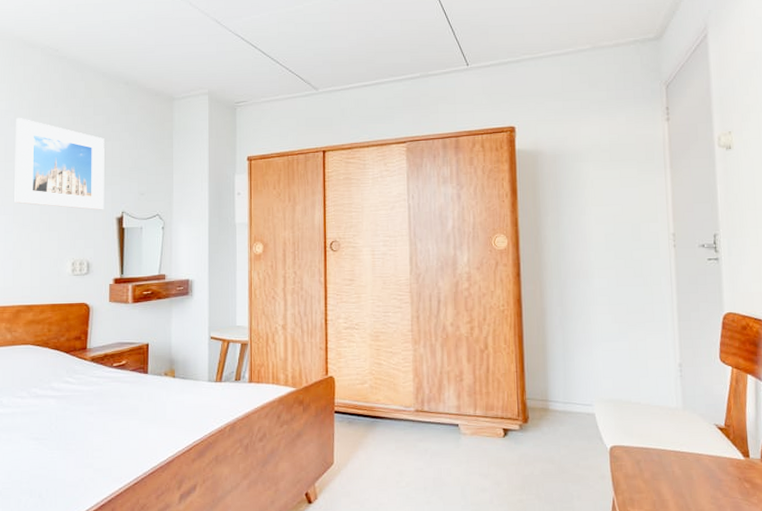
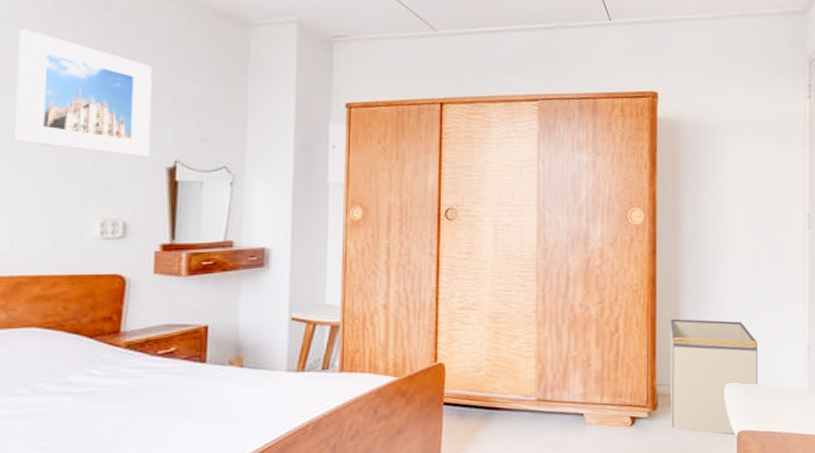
storage bin: none [537,337,628,449] -> present [670,319,757,435]

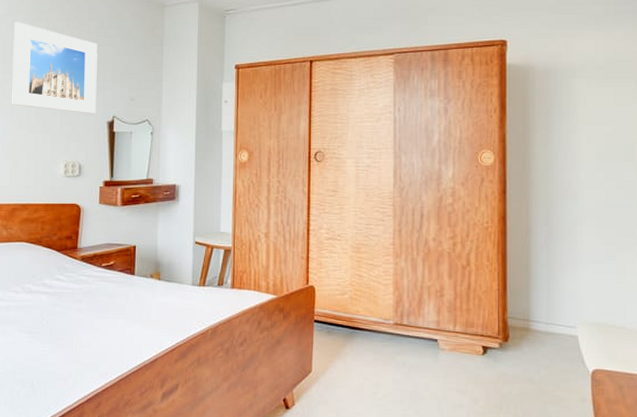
storage bin: present [670,319,757,435] -> none [521,256,613,372]

